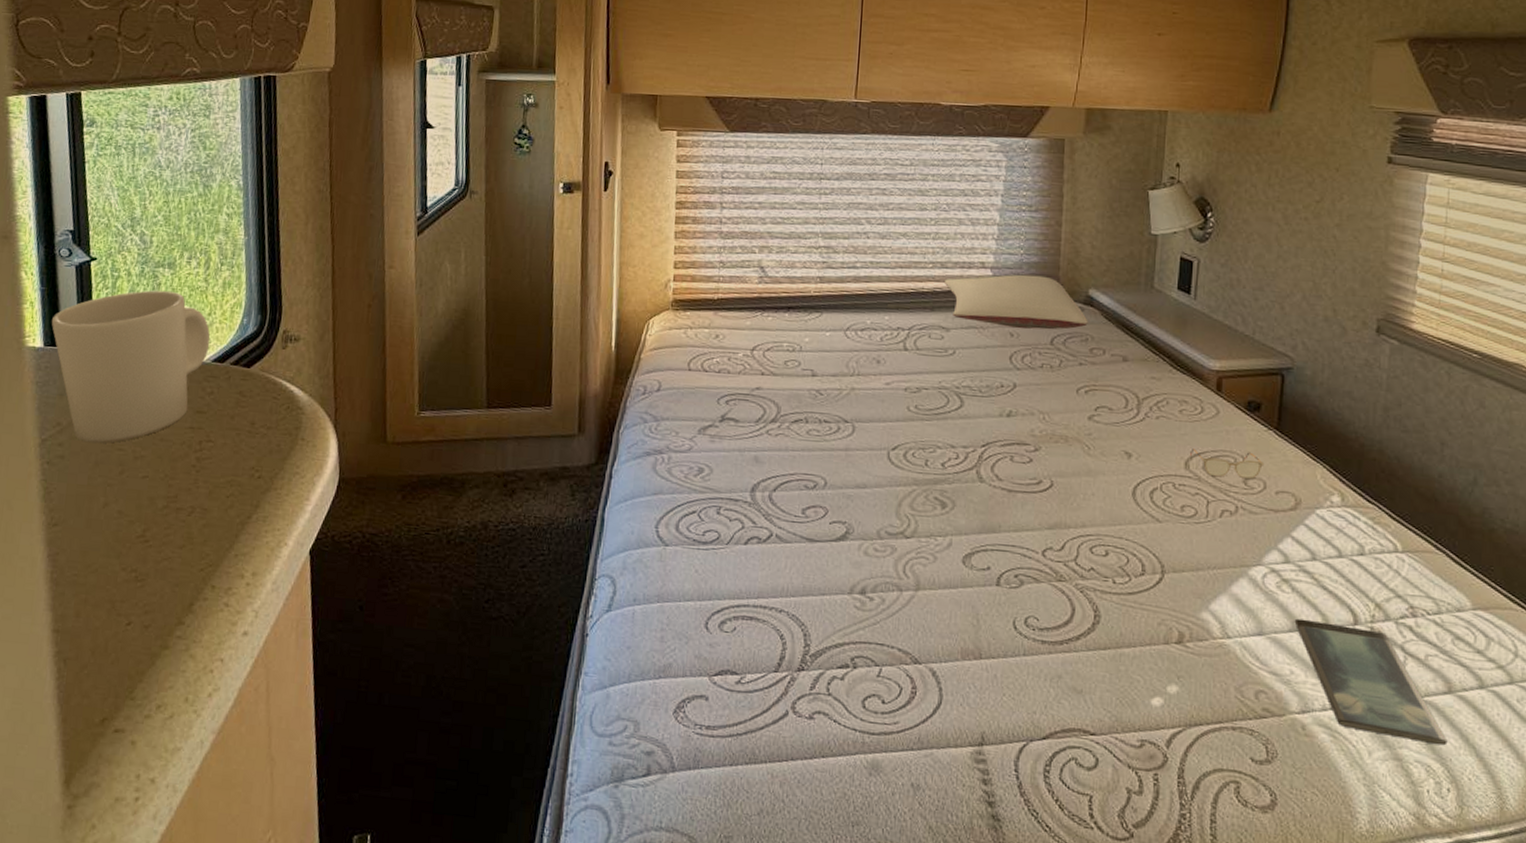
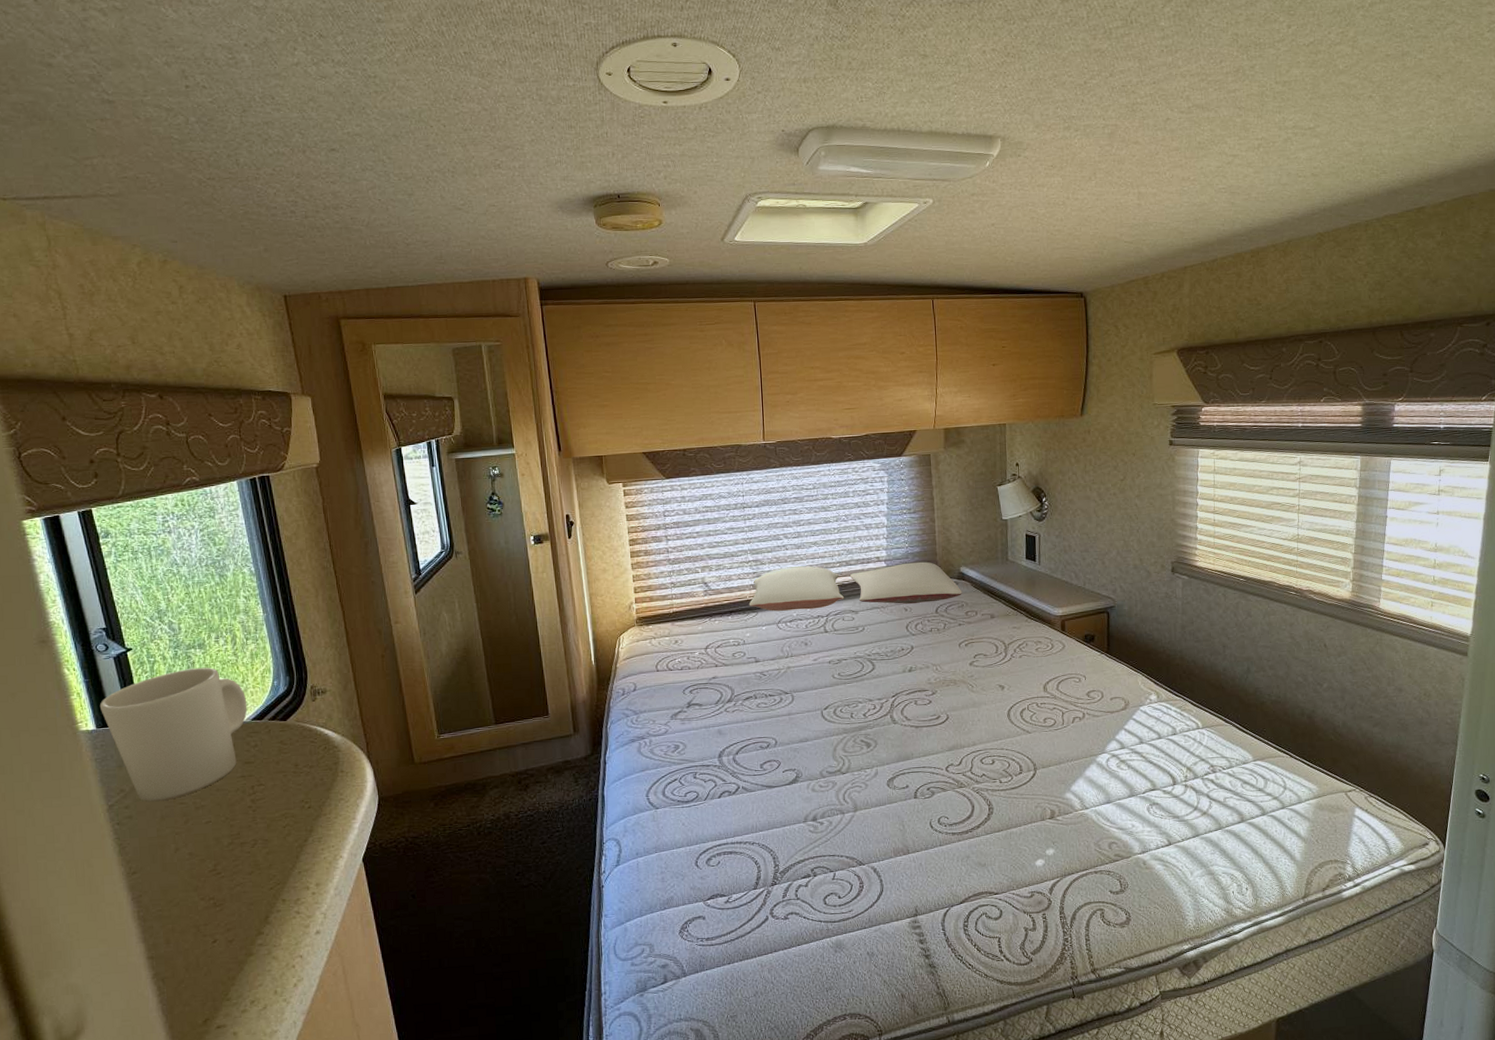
pillow: none [812,260,934,319] -> present [748,566,844,611]
eyeglasses: present [1190,449,1265,479] -> none [1047,672,1101,694]
tablet: present [1294,618,1448,746] -> none [1131,786,1244,860]

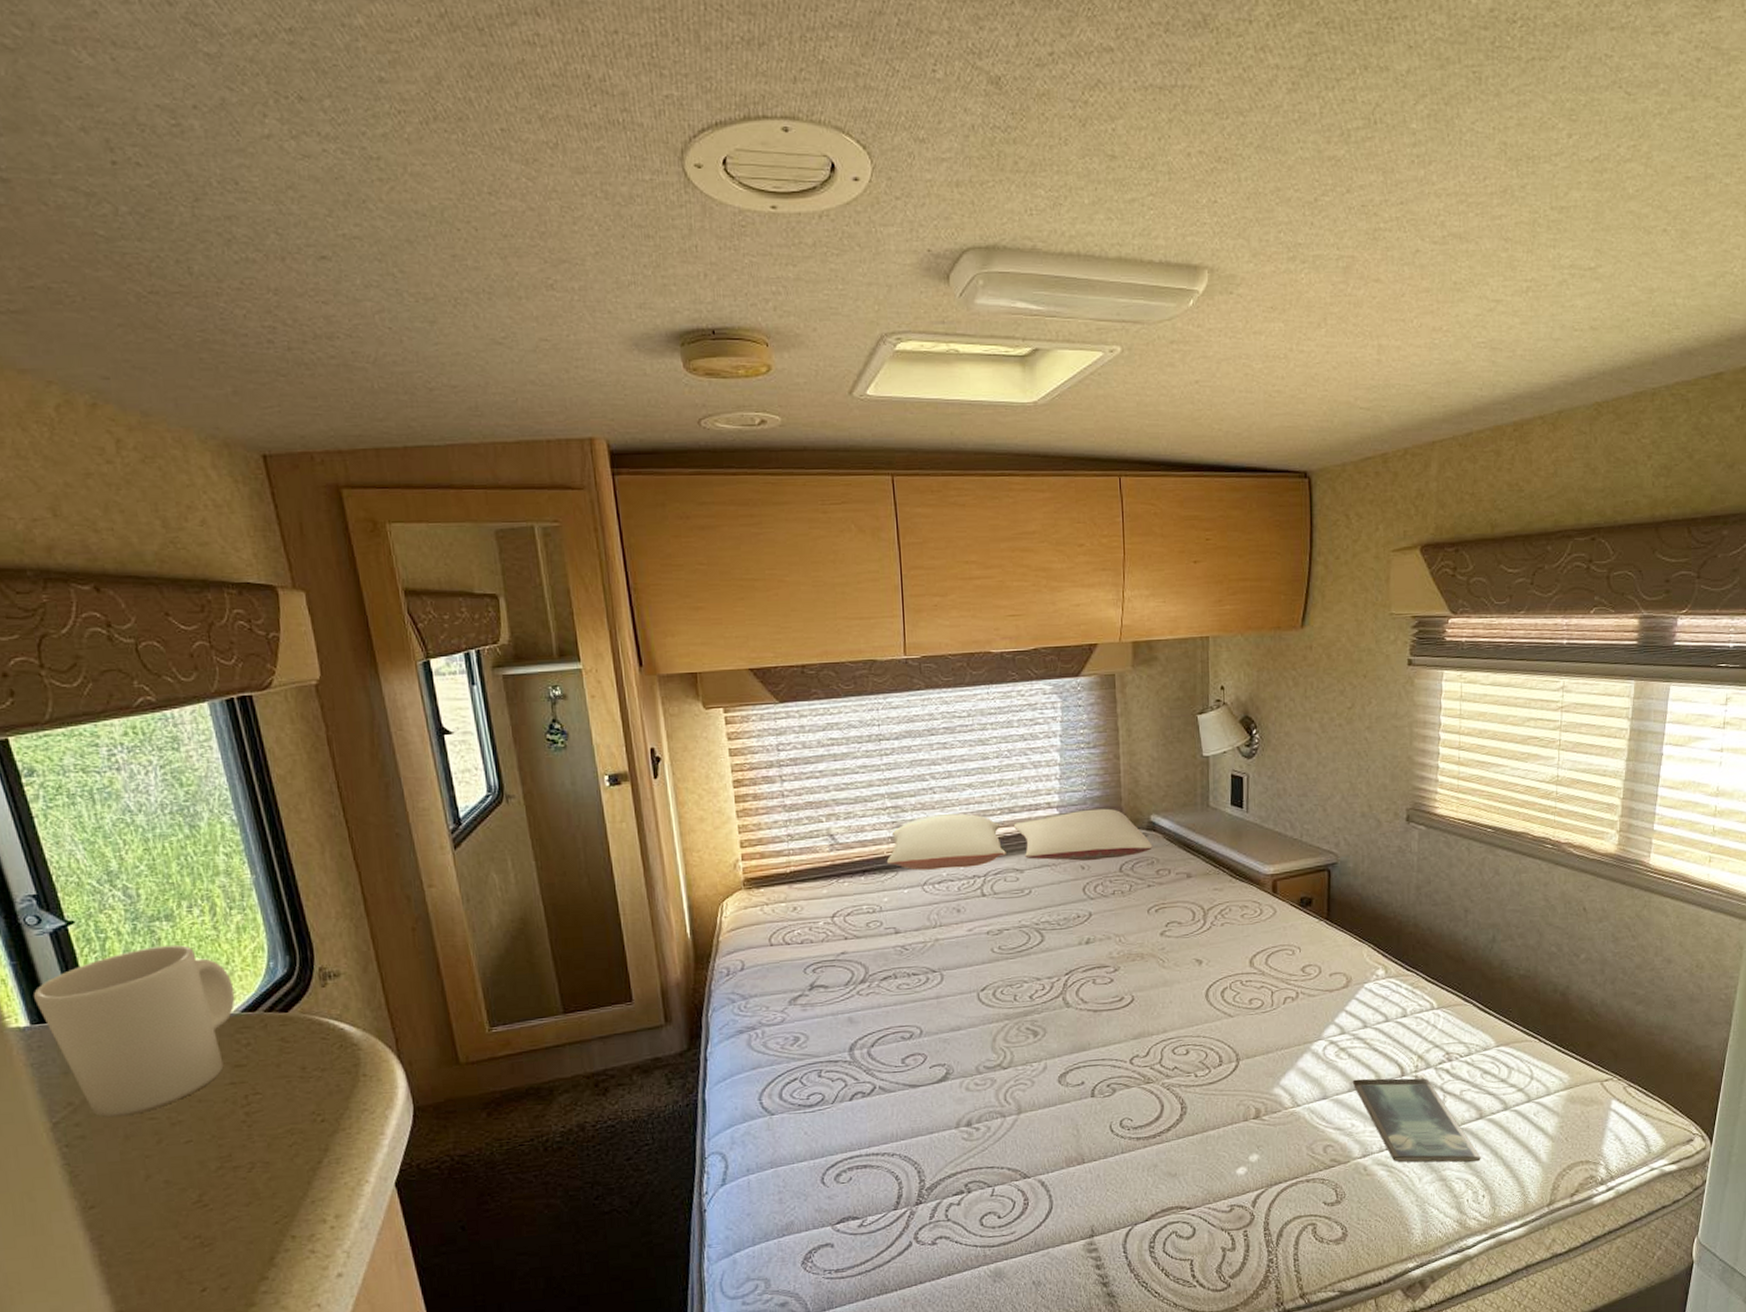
tablet: none [1131,786,1244,860] -> present [1352,1078,1481,1163]

